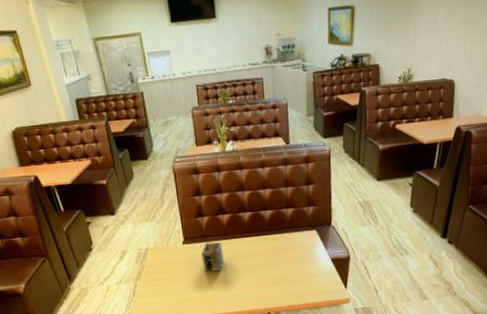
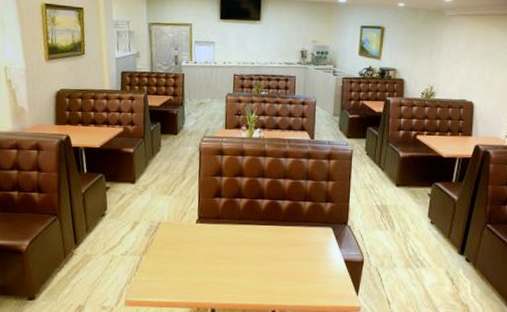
napkin holder: present [201,241,224,272] -> none [212,225,236,257]

